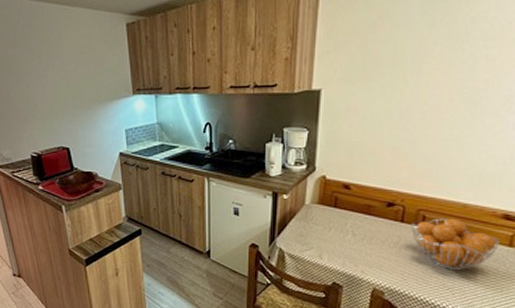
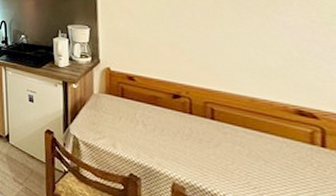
fruit basket: present [410,218,500,271] -> none [200,111,300,169]

